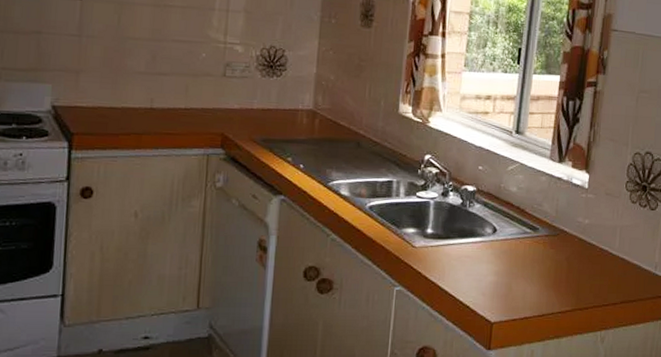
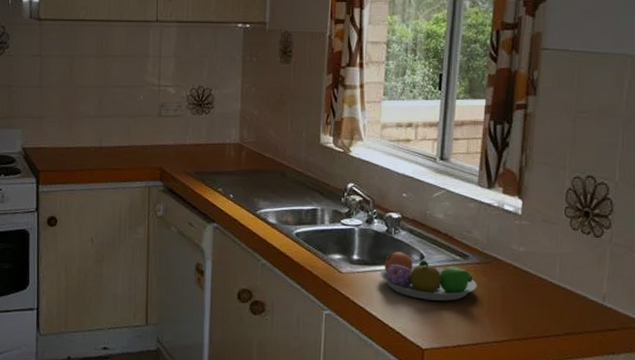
fruit bowl: none [453,223,545,274] -> present [380,250,477,301]

